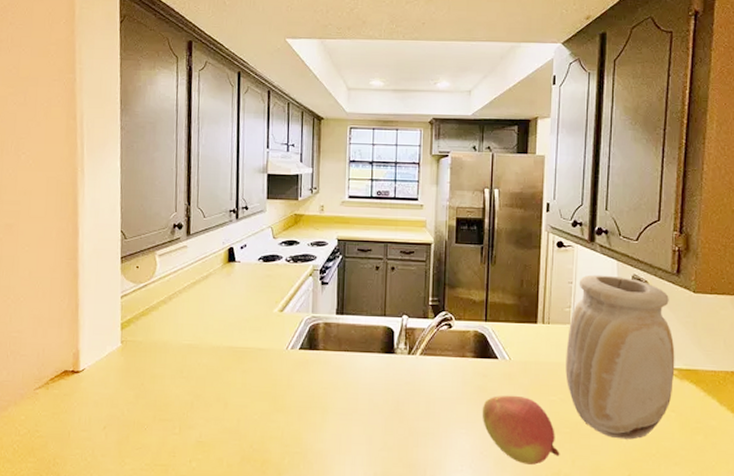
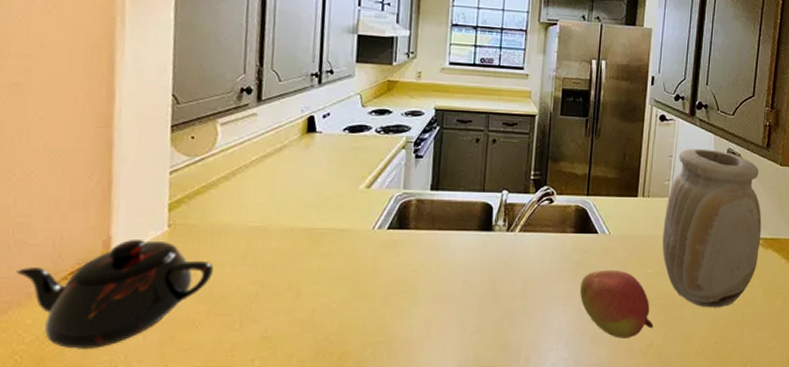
teapot: none [13,352,157,443] -> present [17,238,213,349]

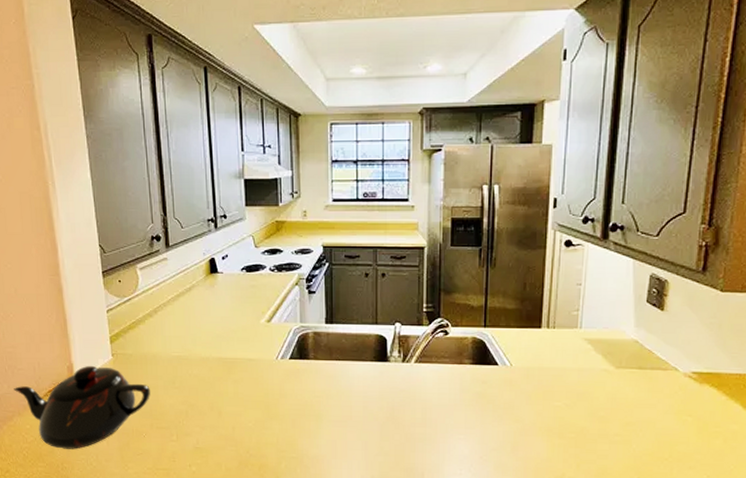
fruit: present [579,270,654,338] -> none [481,401,564,469]
vase: present [662,148,762,308] -> none [571,275,696,444]

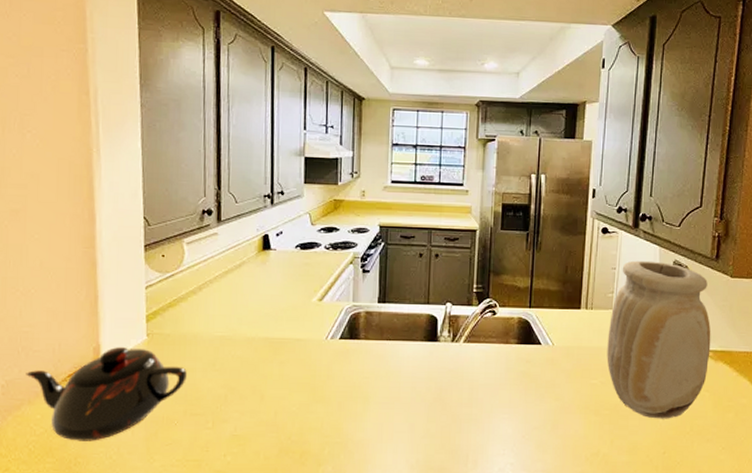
vase: none [571,275,696,444] -> present [607,260,711,419]

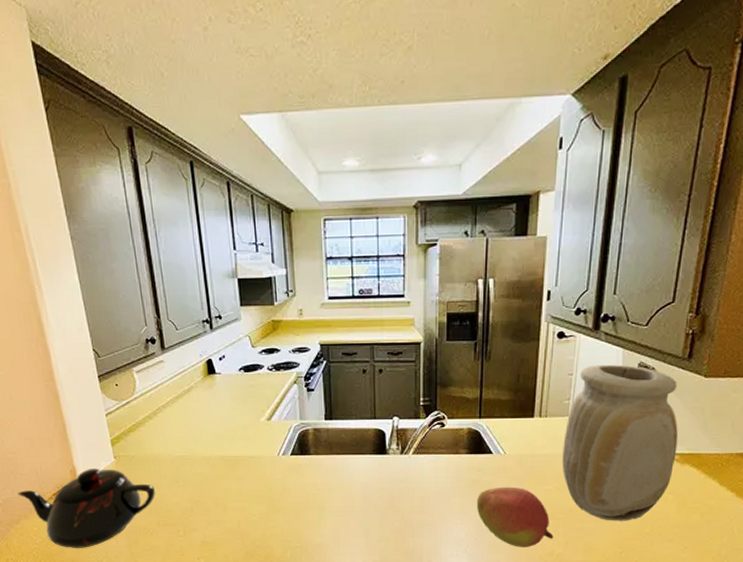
fruit: none [524,380,600,446] -> present [476,486,554,547]

